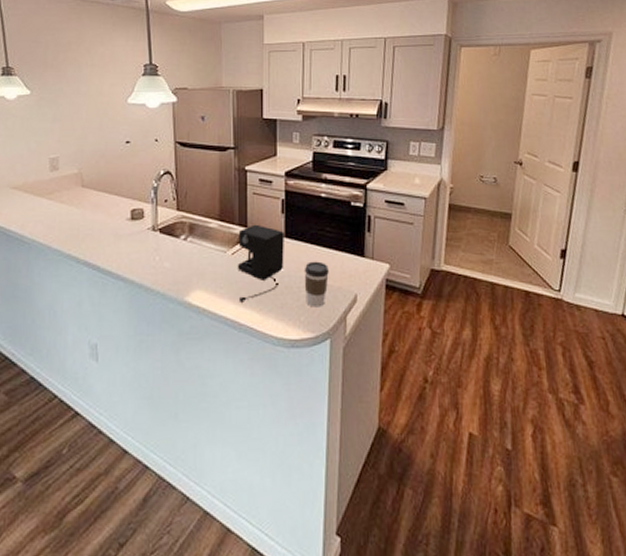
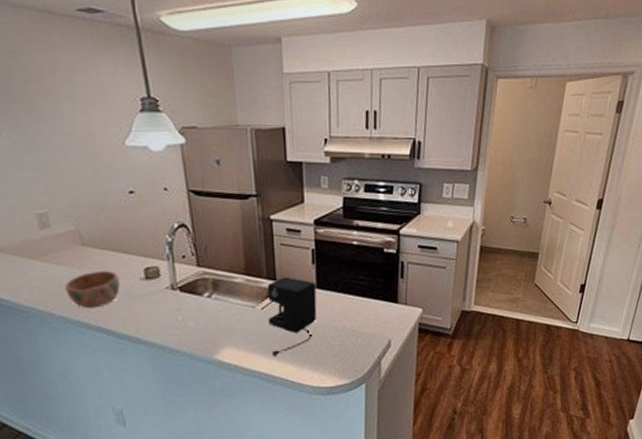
bowl: none [63,211,109,244] -> present [65,271,120,309]
coffee cup: present [304,261,329,308] -> none [337,310,363,355]

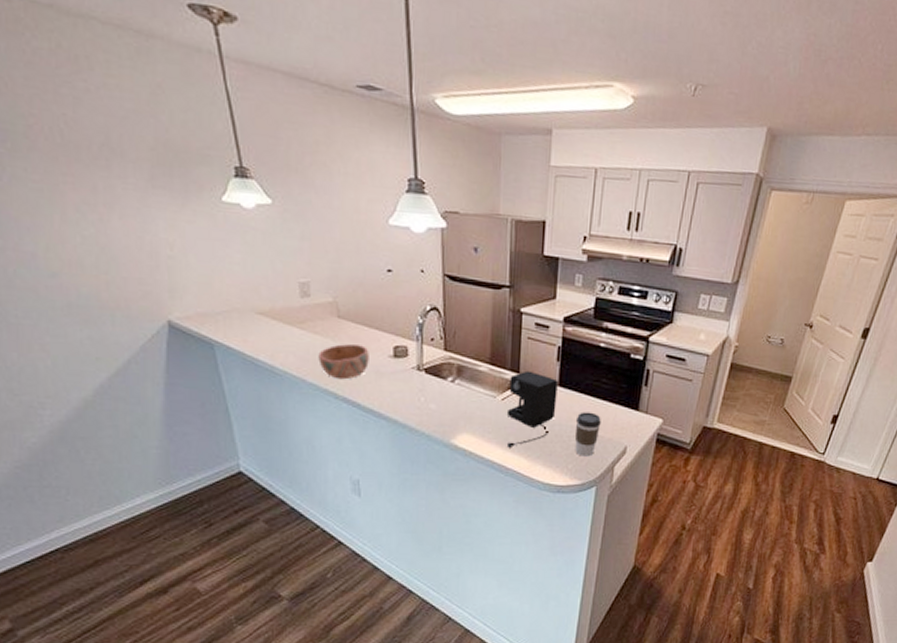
coffee cup: none [337,310,363,355] -> present [575,412,601,457]

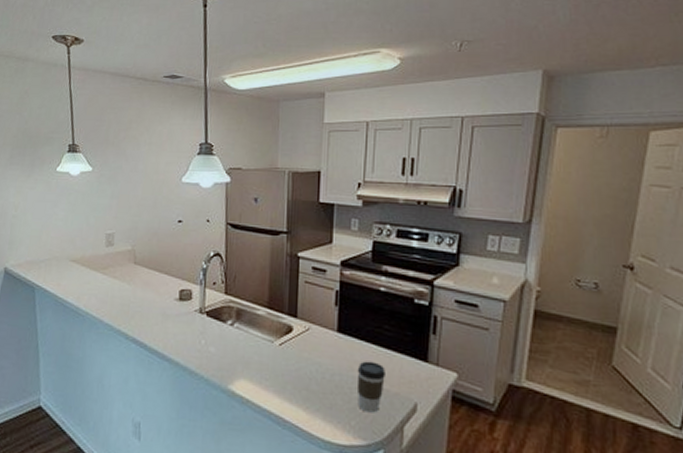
bowl: present [318,344,369,380] -> none [115,288,158,321]
coffee maker: present [506,370,558,448] -> none [284,315,337,398]

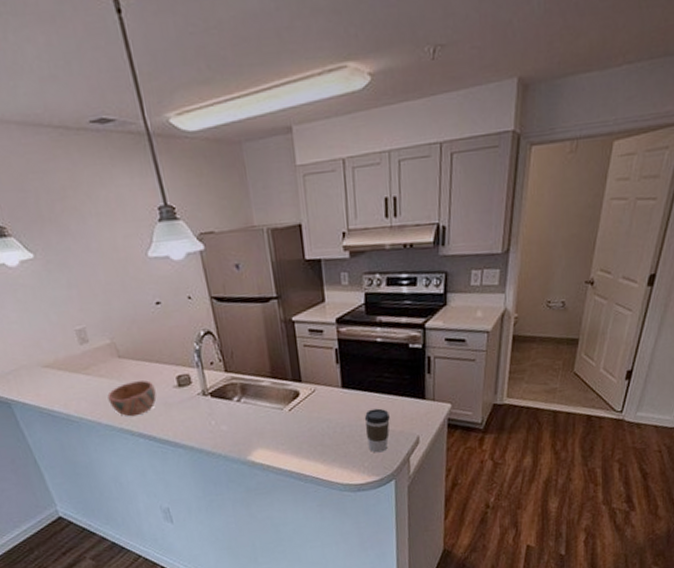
bowl: none [115,288,158,321] -> present [107,380,157,417]

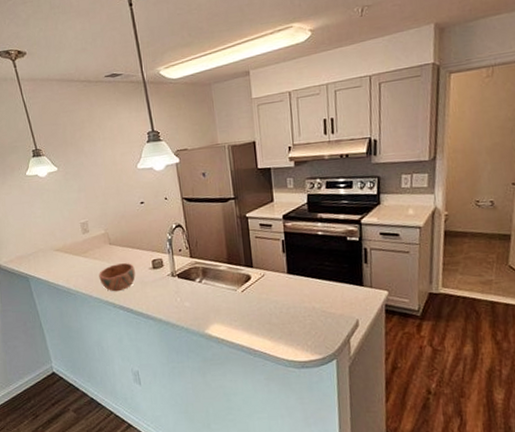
coffee cup: present [364,408,390,453] -> none [307,292,331,333]

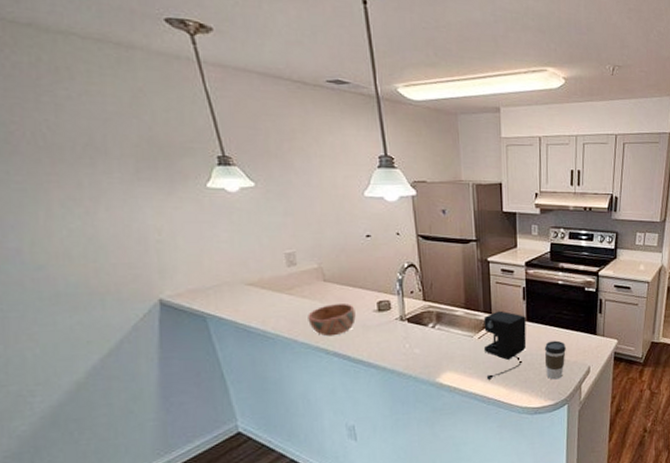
coffee maker: none [245,264,289,332] -> present [483,310,527,380]
coffee cup: none [307,292,331,333] -> present [544,340,566,380]

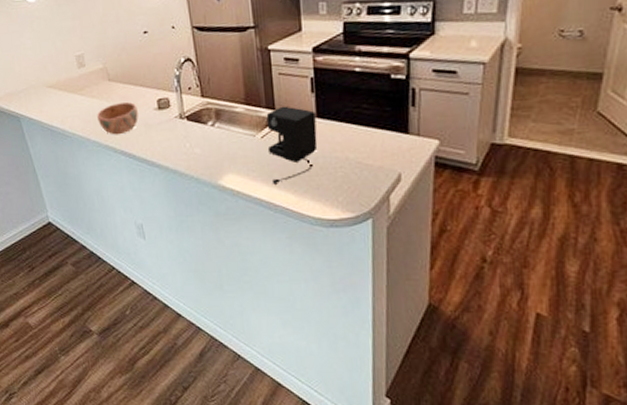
coffee cup: present [544,340,566,380] -> none [339,140,368,188]

